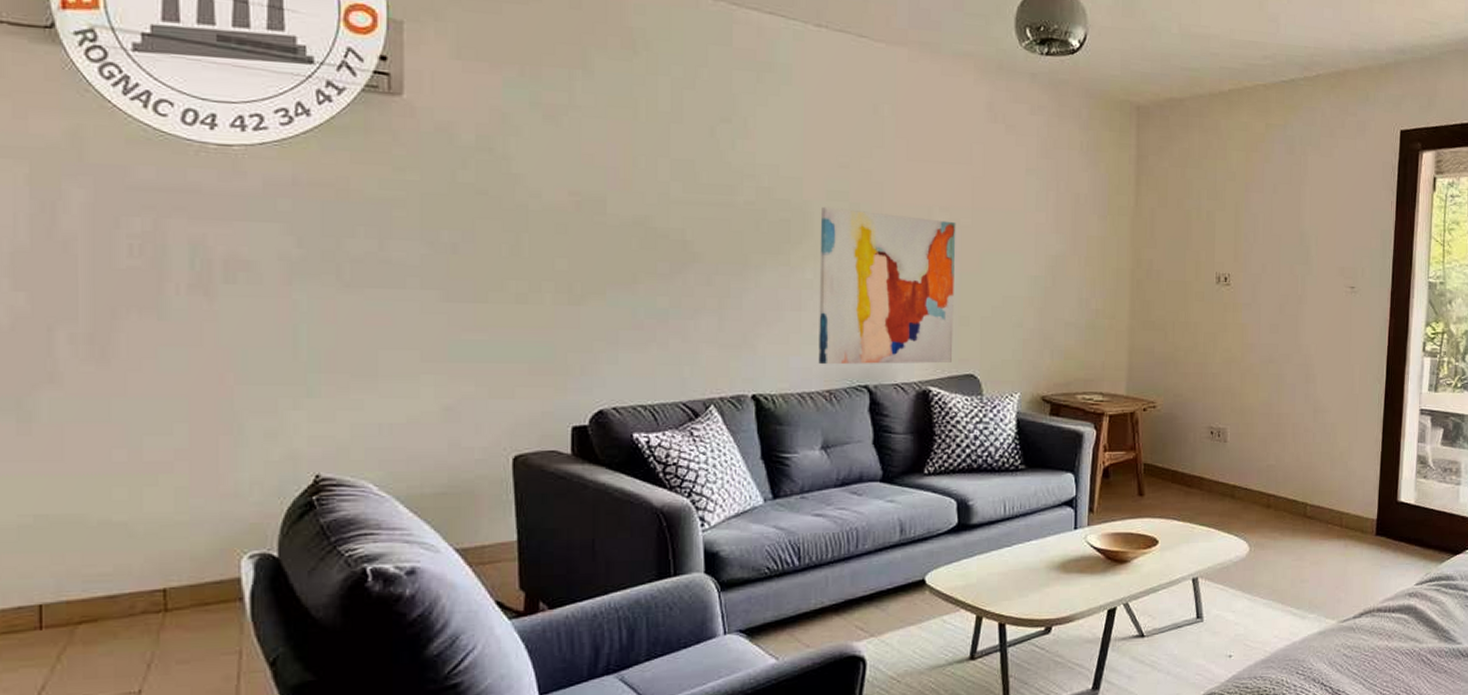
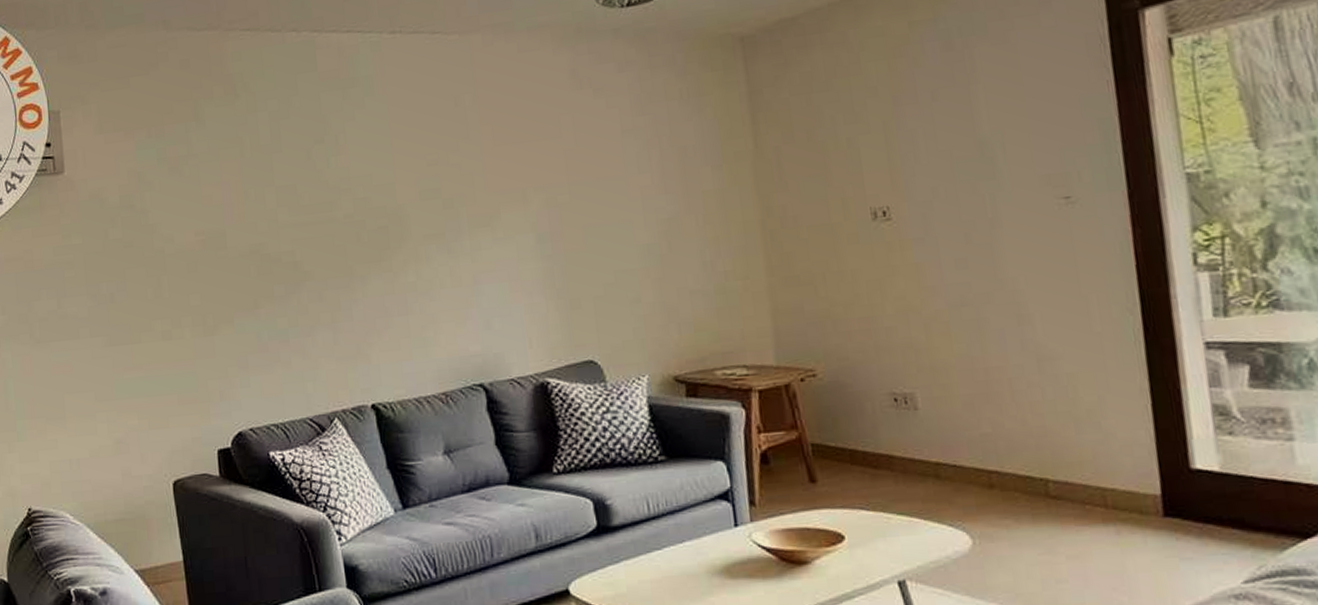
wall art: present [818,206,956,365] -> none [416,200,568,367]

